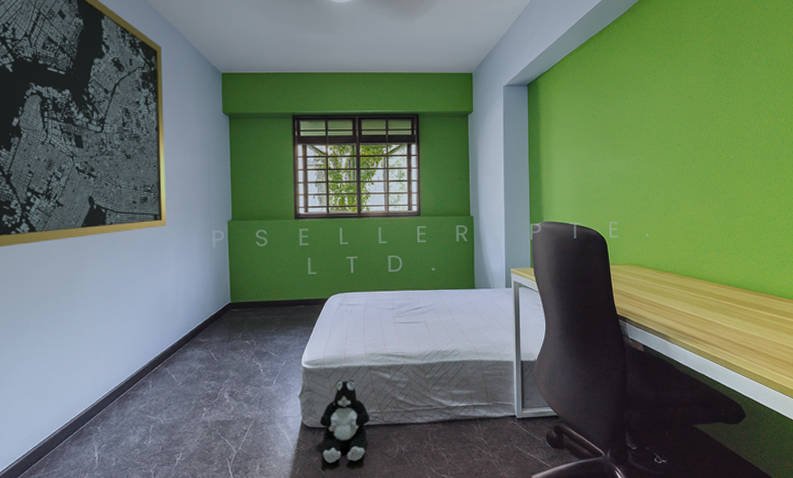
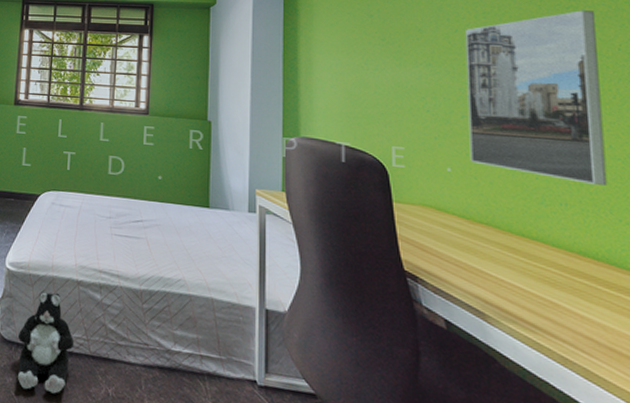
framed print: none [660,105,744,235] -> present [464,10,608,186]

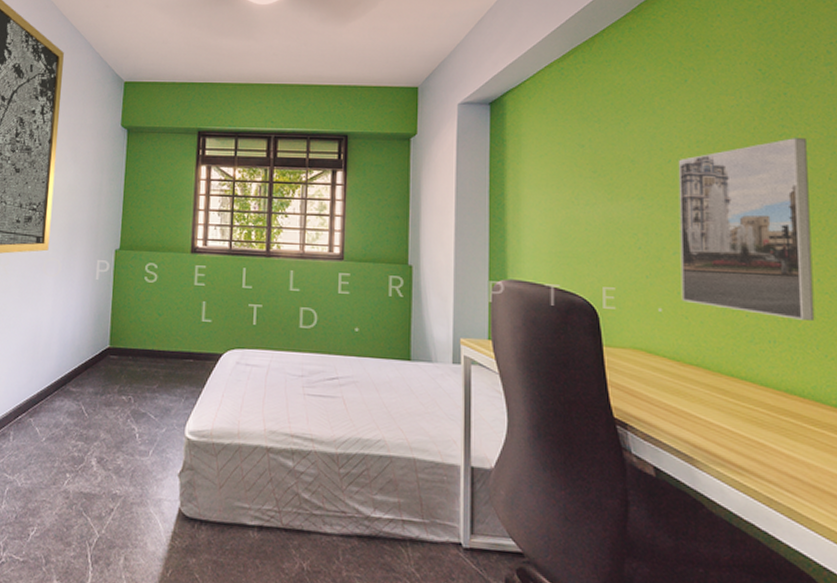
plush toy: present [17,290,75,394] -> none [200,460,265,573]

